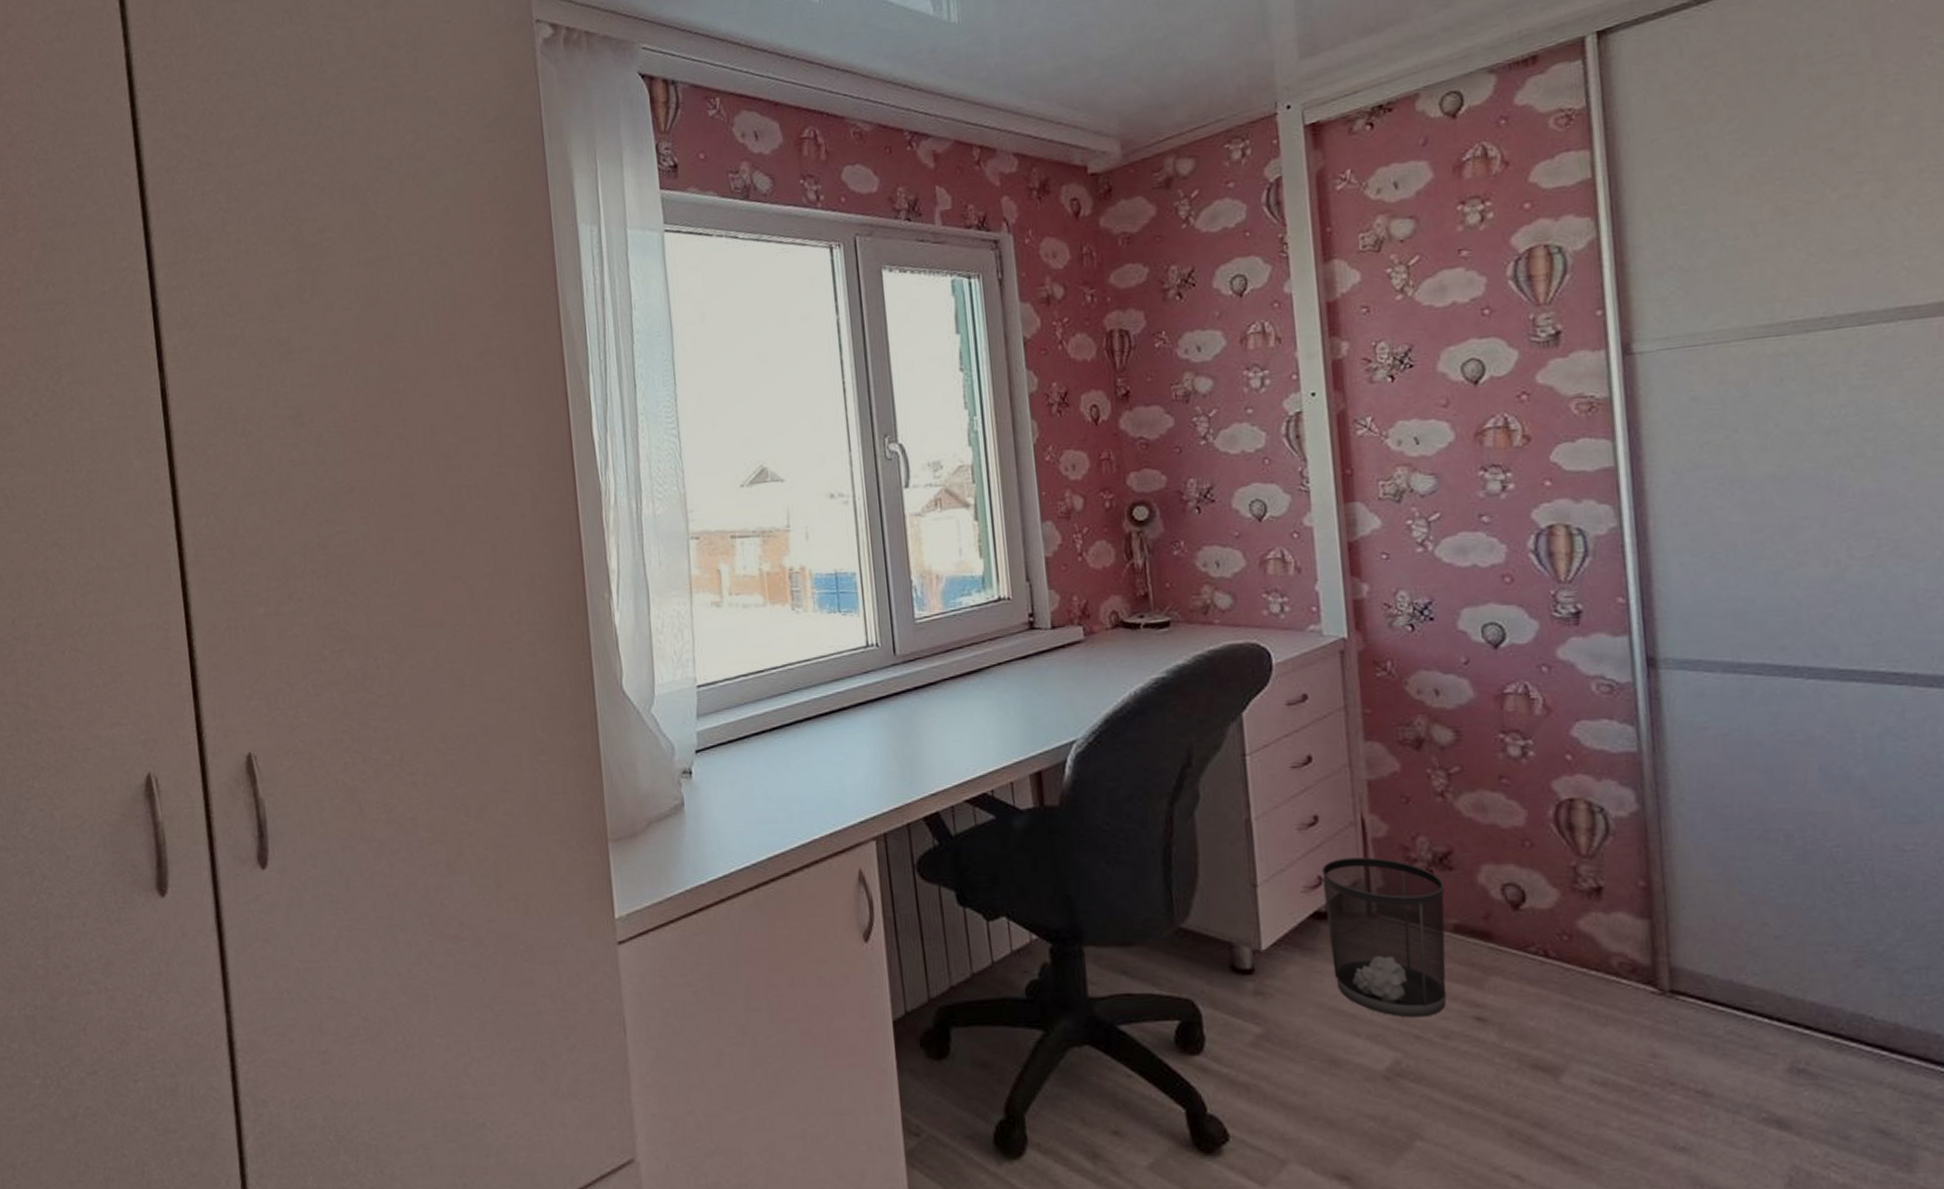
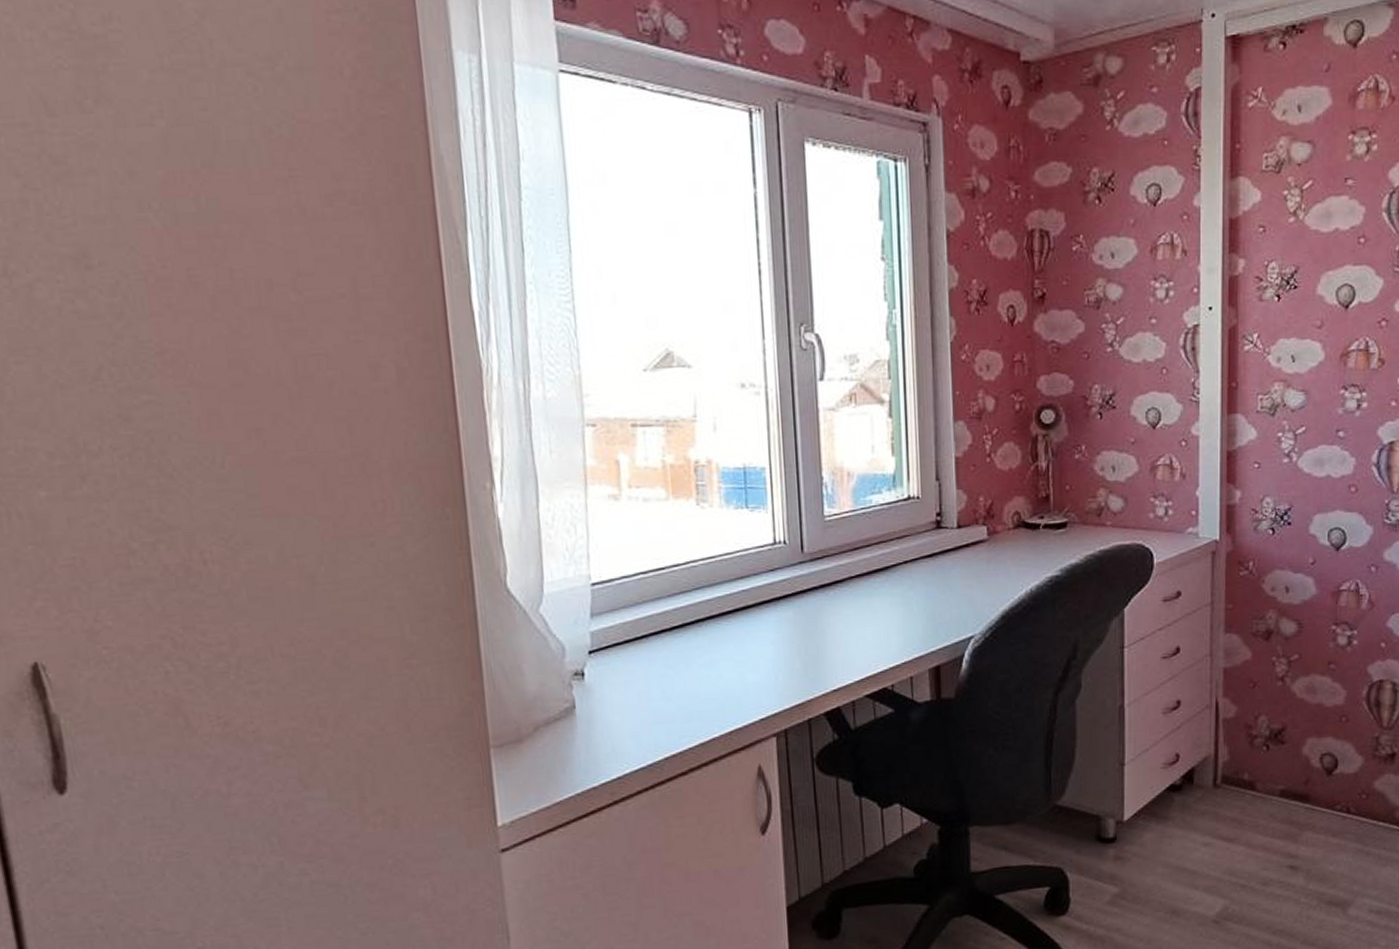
waste bin: present [1322,857,1447,1018] -> none [1180,735,1276,871]

